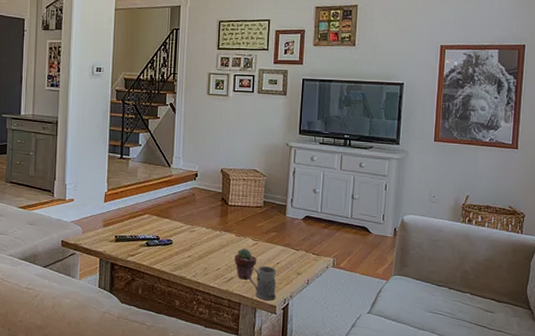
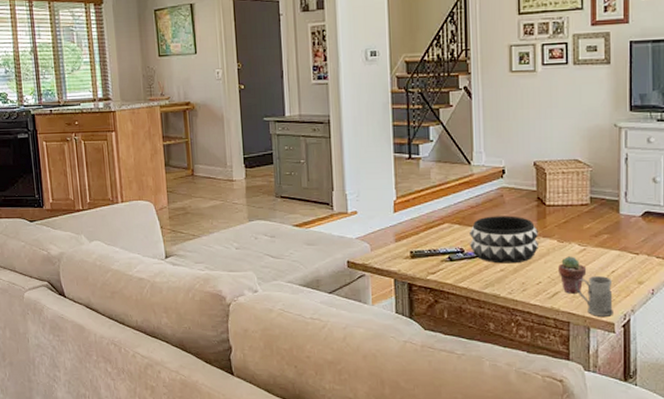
decorative bowl: none [165,211,220,252] -> present [470,215,538,264]

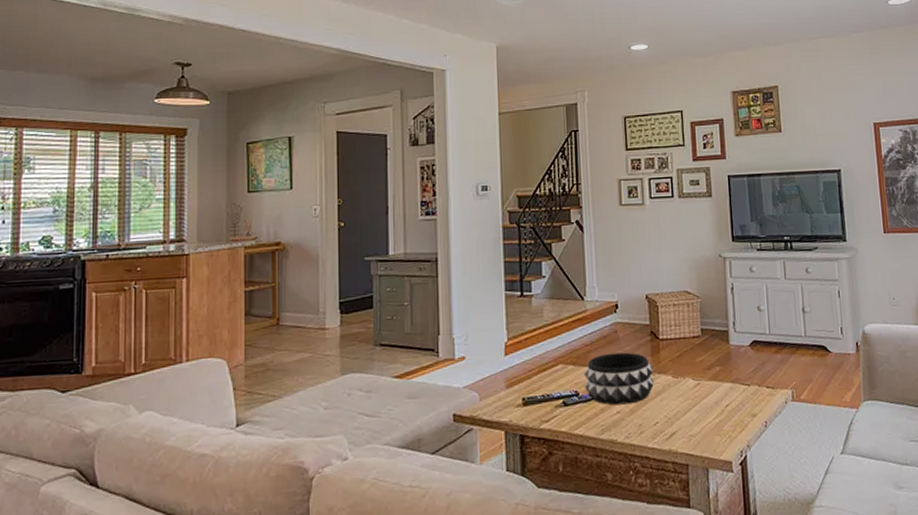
potted succulent: present [558,256,587,294] -> none [674,392,702,433]
mug: present [574,276,613,316] -> none [691,411,730,456]

